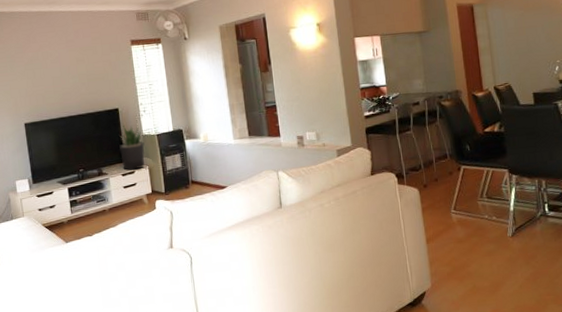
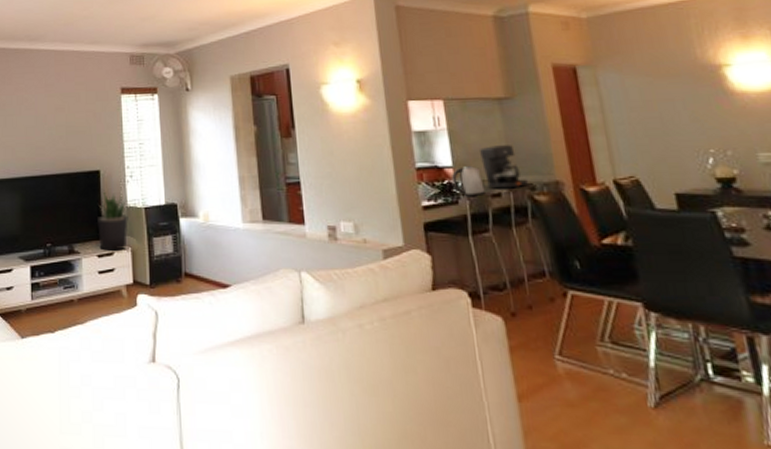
kettle: none [385,84,409,107] -> present [452,166,486,197]
coffee maker: none [404,66,438,100] -> present [478,145,528,189]

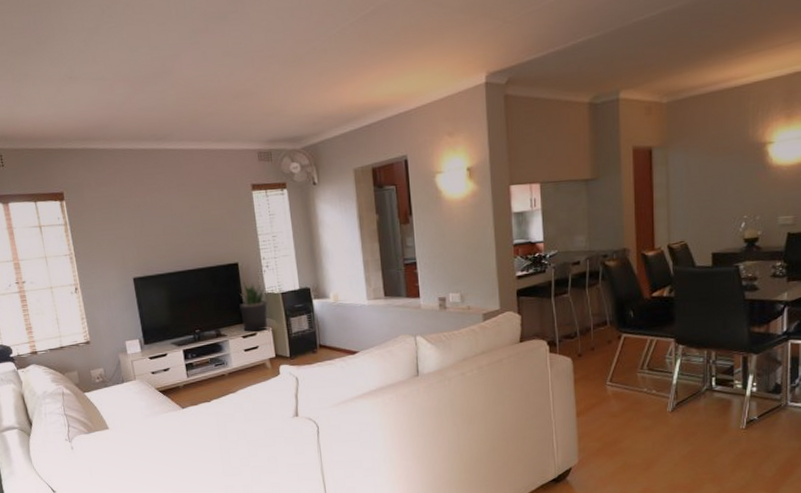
kettle: present [452,166,486,197] -> none [542,240,568,266]
coffee maker: present [478,145,528,189] -> none [565,220,602,258]

